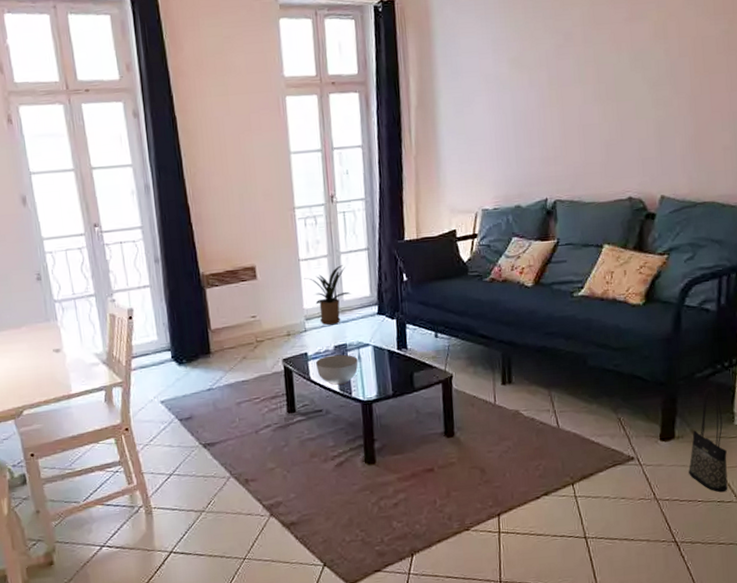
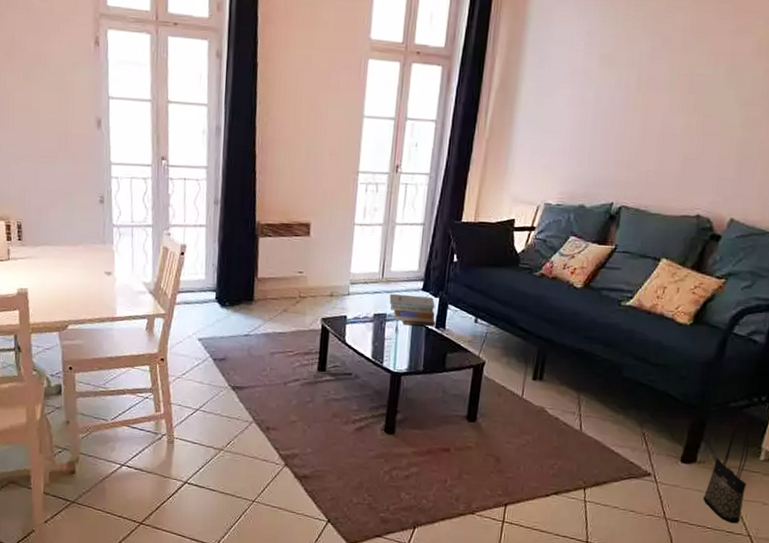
house plant: present [303,265,351,325] -> none [355,236,399,293]
bowl: present [315,354,358,386] -> none [352,322,395,353]
books: none [346,320,397,352] -> present [389,293,436,327]

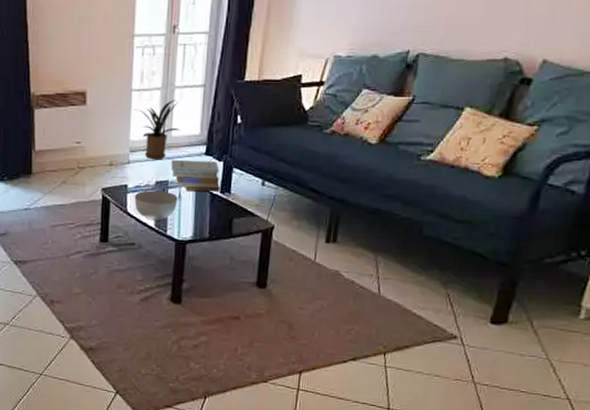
bowl: none [352,322,395,353] -> present [134,190,178,222]
house plant: none [355,236,399,293] -> present [133,100,180,159]
tote bag: present [703,418,750,523] -> none [516,275,568,386]

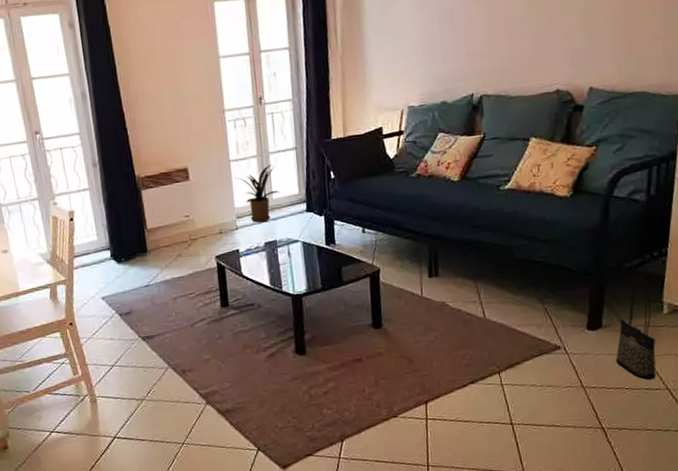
bowl: present [134,190,178,222] -> none [246,250,288,281]
books: present [171,159,221,192] -> none [276,216,326,248]
tote bag: none [516,275,568,386] -> present [616,277,656,380]

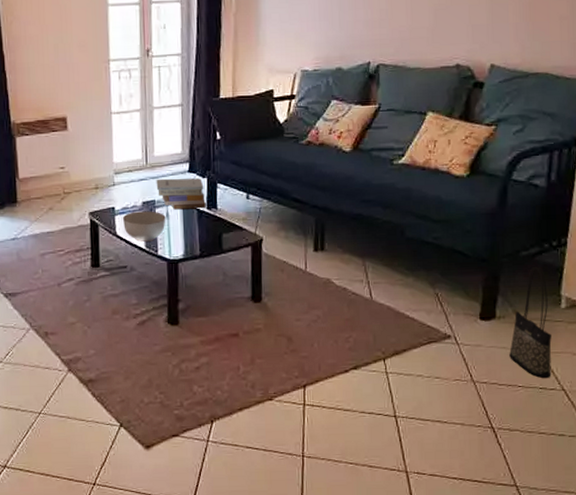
house plant: present [234,164,280,222] -> none [115,120,162,180]
bowl: none [246,250,288,281] -> present [122,211,166,243]
books: none [276,216,326,248] -> present [156,178,207,210]

